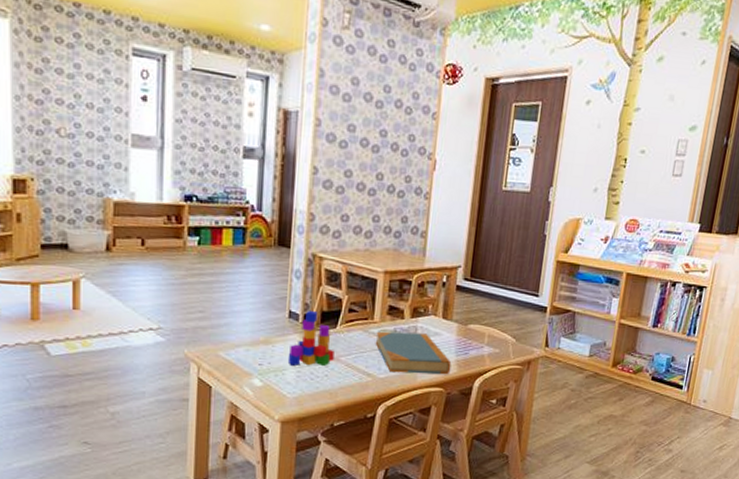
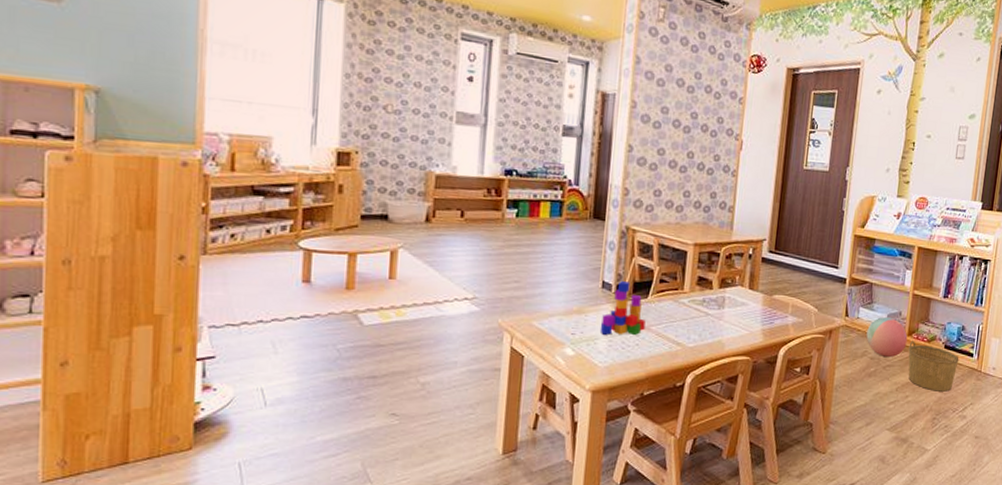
book: present [375,331,452,374] -> none [684,301,758,343]
ball: none [567,347,612,390] -> present [866,316,908,358]
basket: none [611,372,667,425] -> present [908,341,959,392]

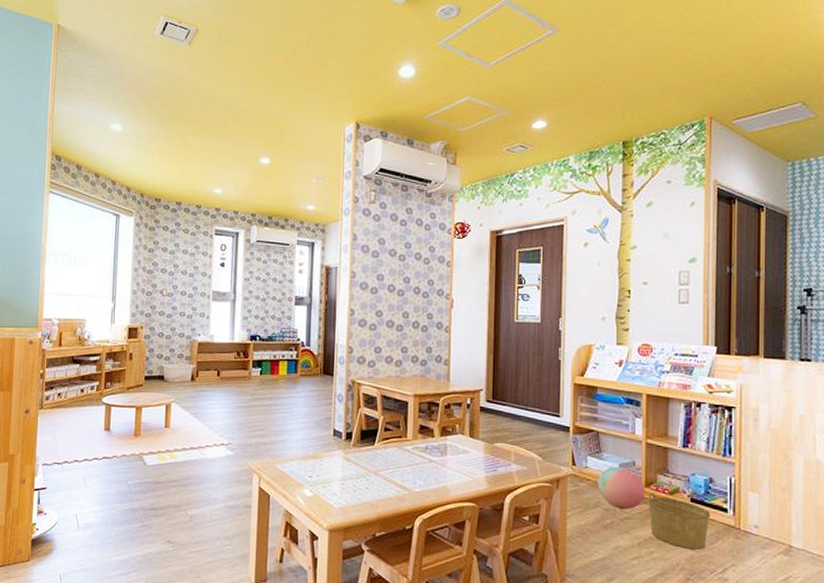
toy blocks: present [599,281,646,335] -> none [333,430,374,479]

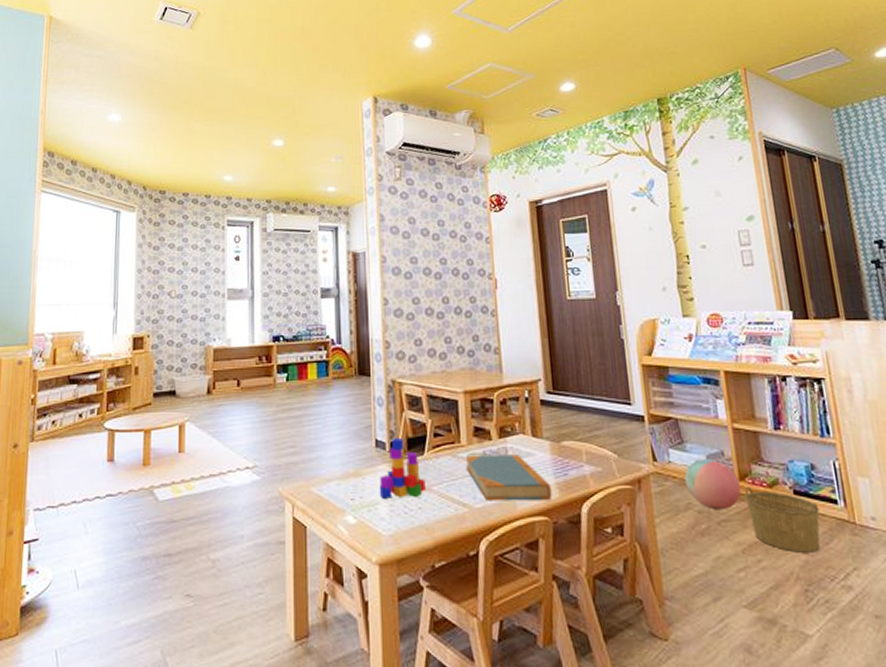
toy blocks: none [333,430,374,479] -> present [379,438,426,499]
book: none [409,448,481,490] -> present [465,455,552,501]

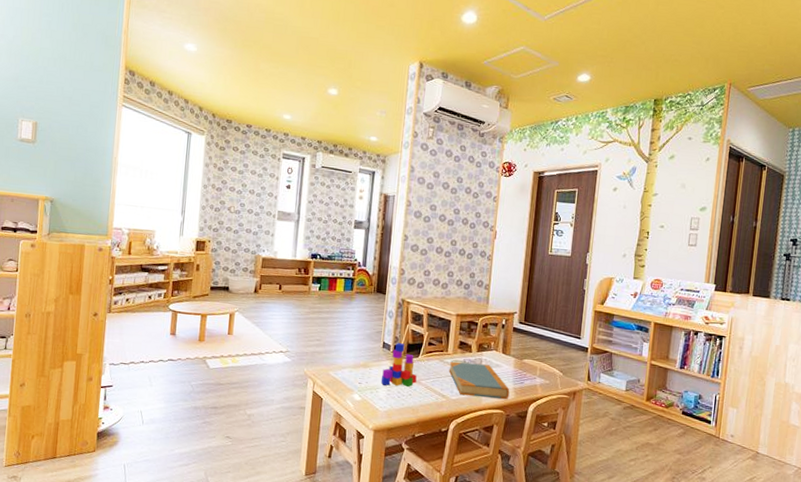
ball: present [684,458,742,510] -> none [607,383,646,419]
basket: present [744,487,821,553] -> none [647,406,697,454]

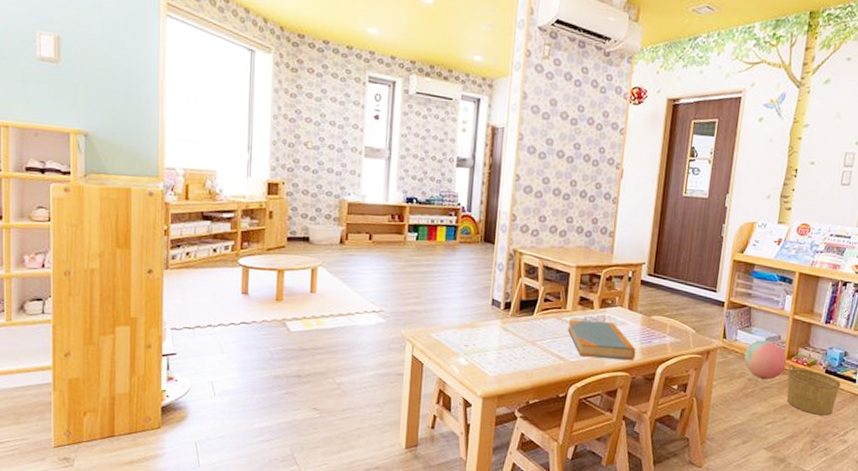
toy blocks: present [380,343,417,387] -> none [490,299,531,349]
ball: none [607,383,646,419] -> present [744,340,787,380]
basket: none [647,406,697,454] -> present [786,364,841,416]

